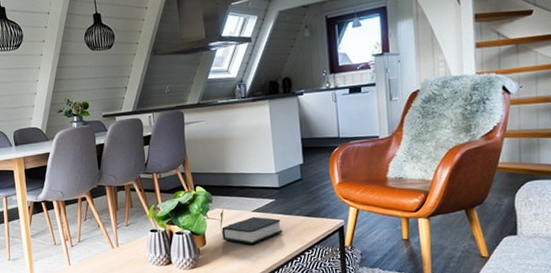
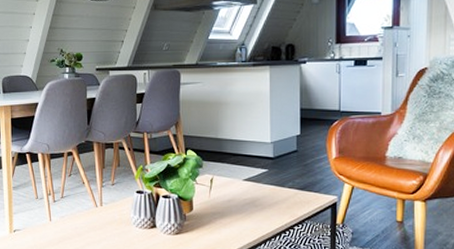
book: present [222,216,283,245] -> none [210,185,273,215]

